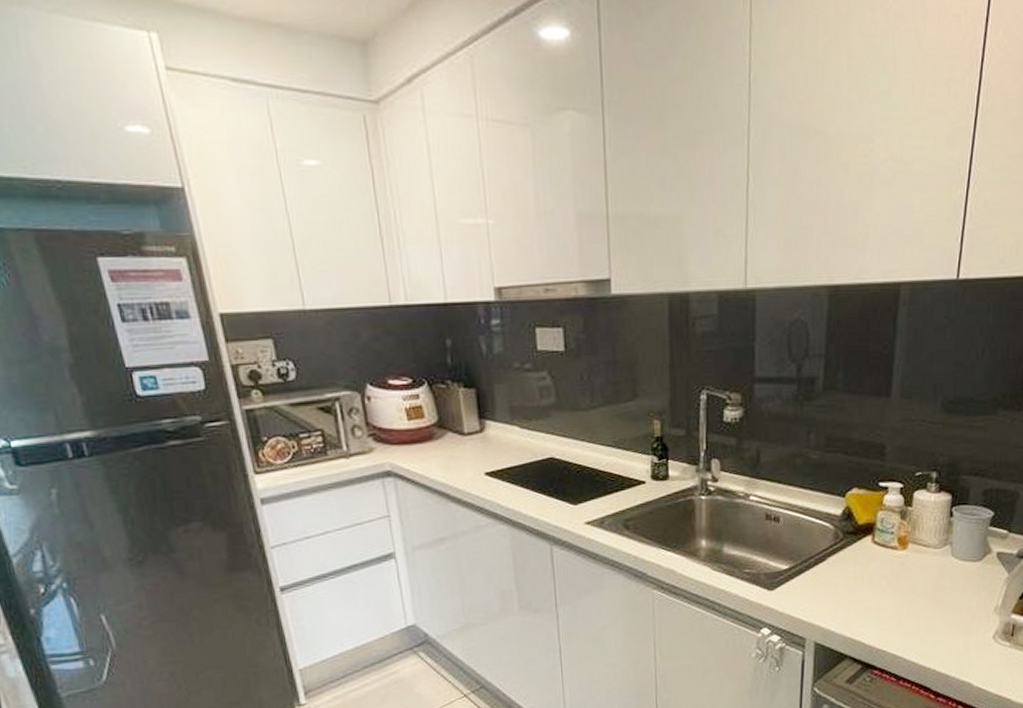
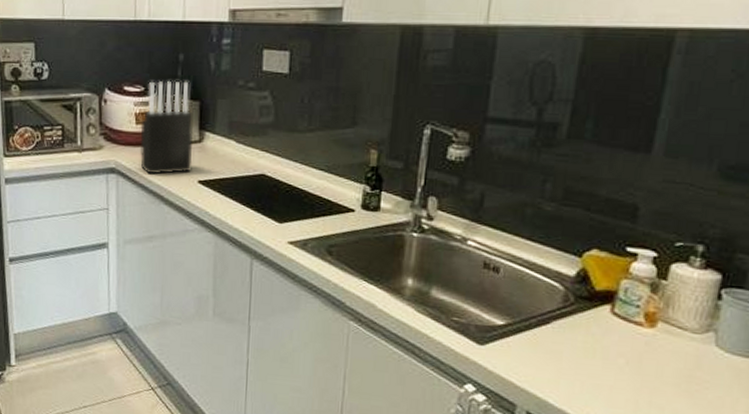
knife block: none [413,368,477,473] -> present [139,80,194,175]

